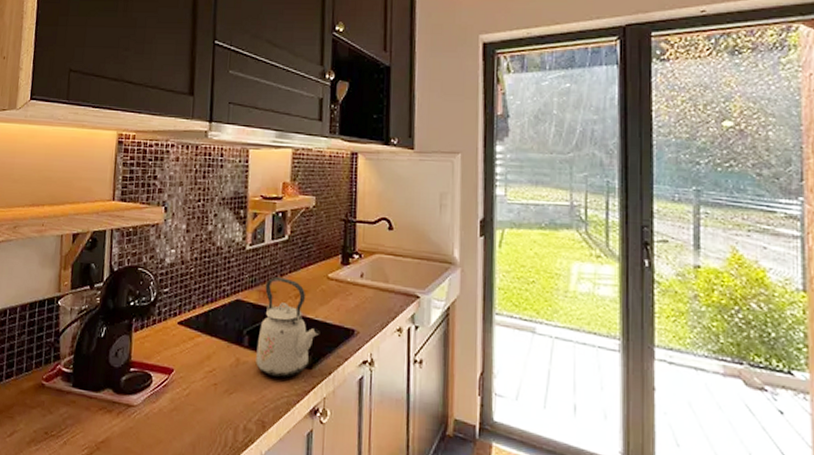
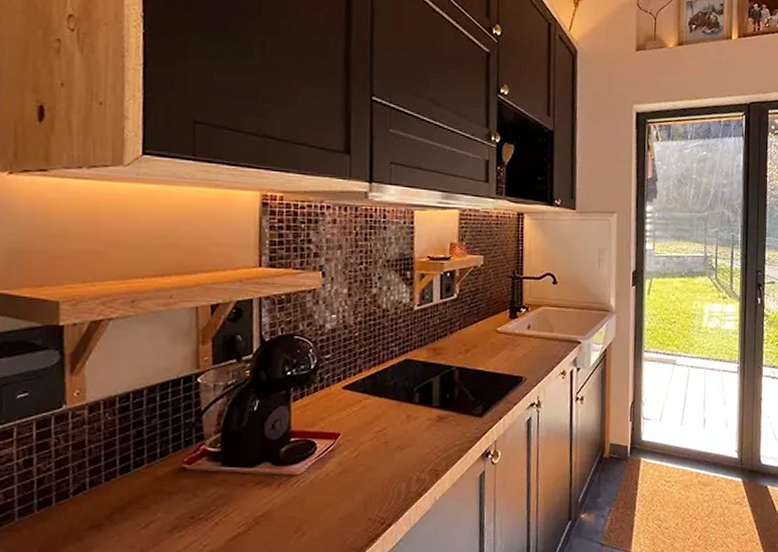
kettle: present [256,277,320,378] -> none [427,334,490,427]

